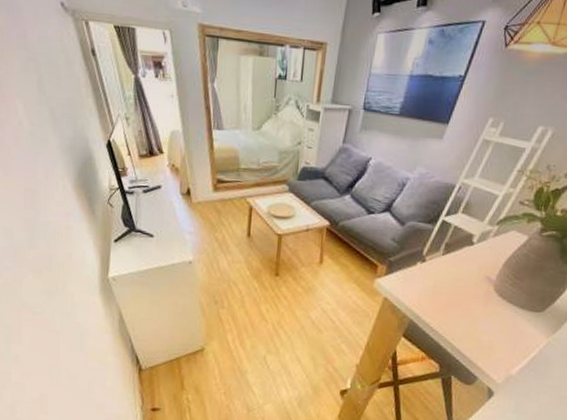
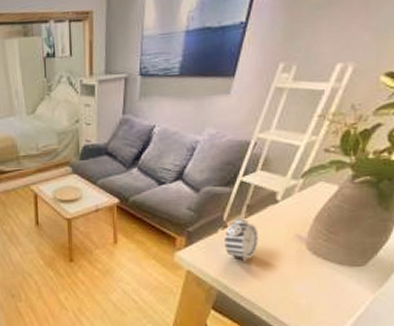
alarm clock: none [421,254,453,296] -> present [224,217,259,262]

